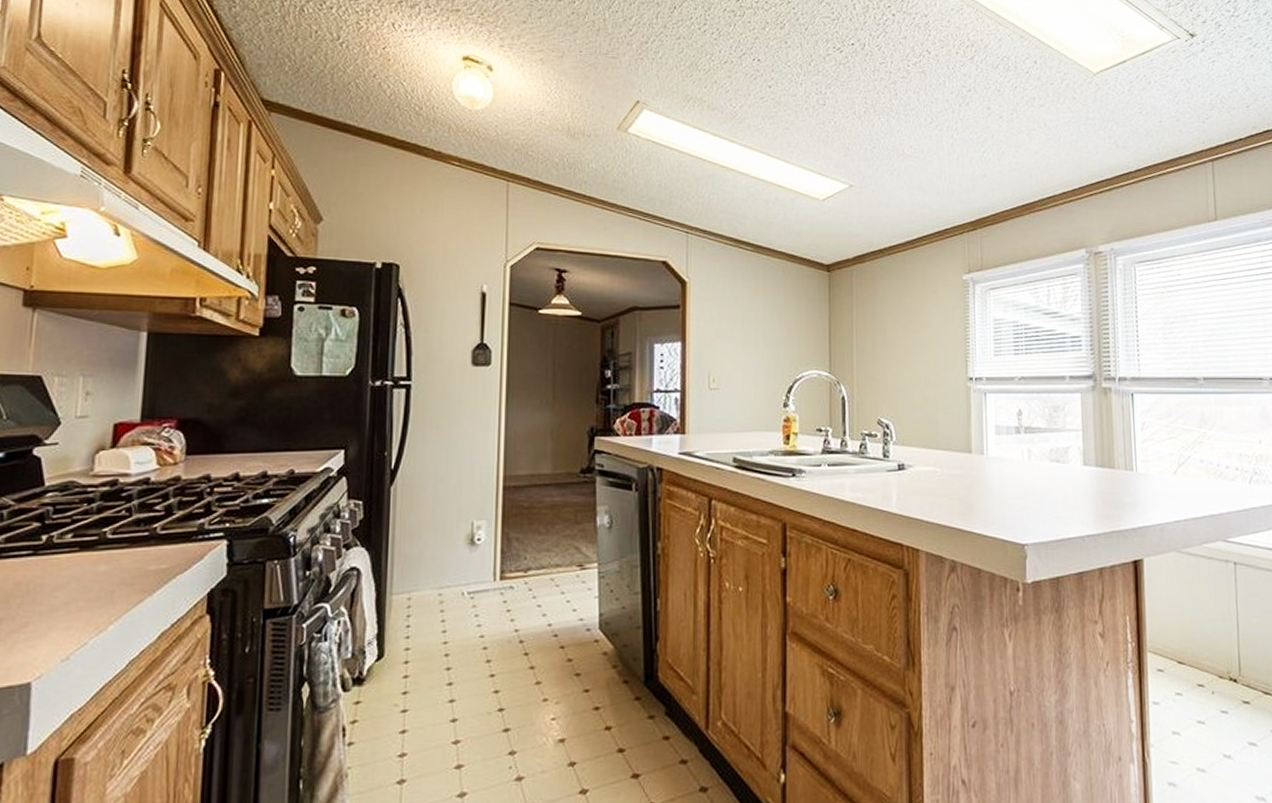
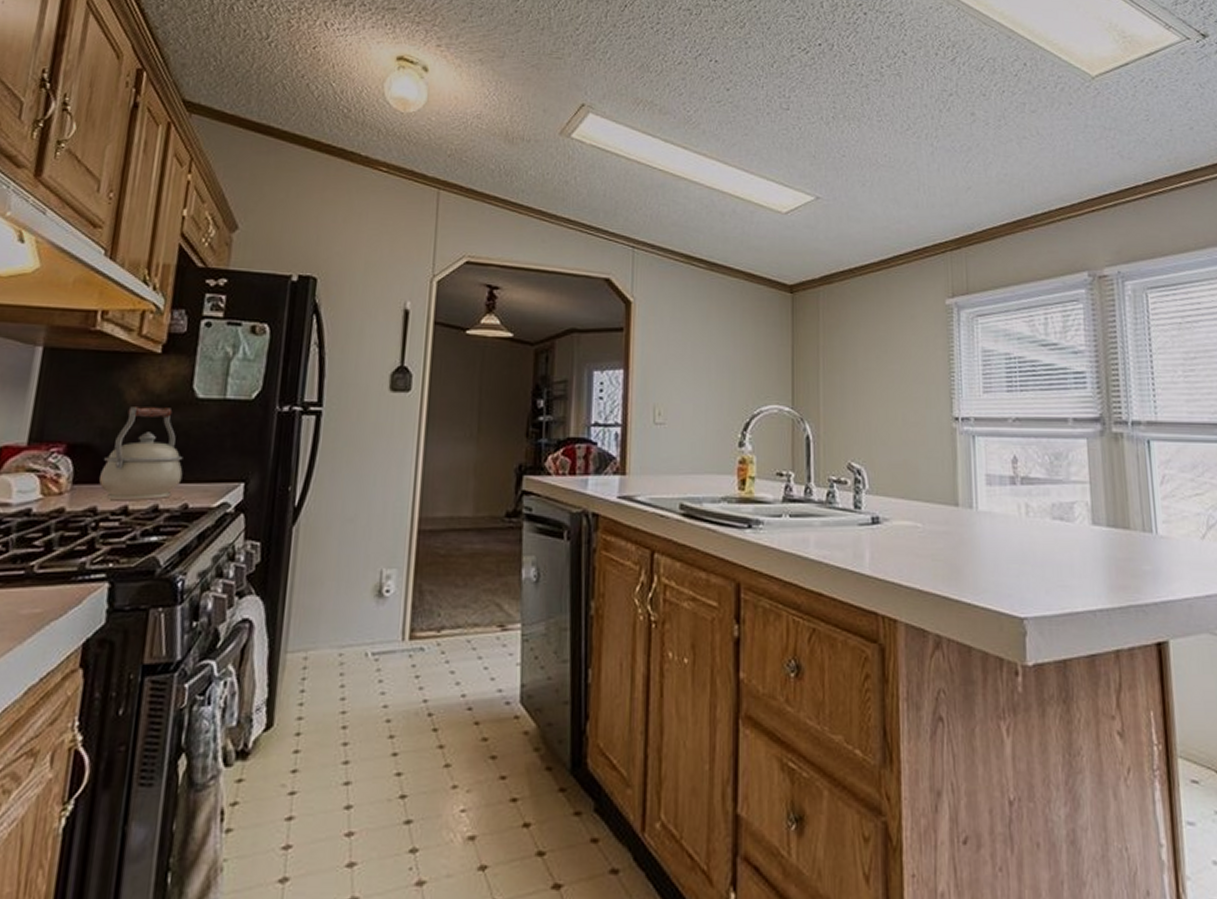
kettle: none [211,385,287,469] -> present [99,407,183,501]

